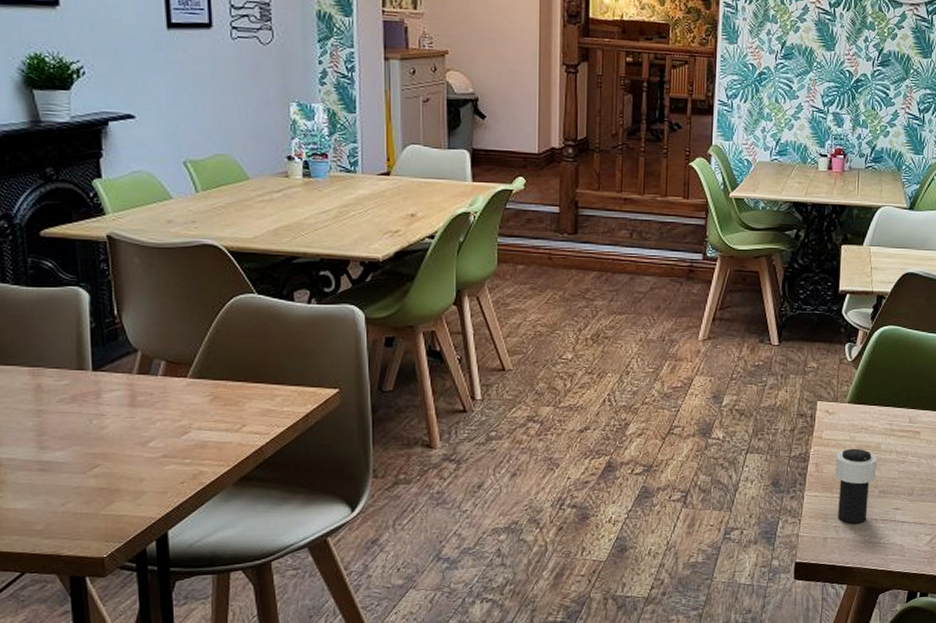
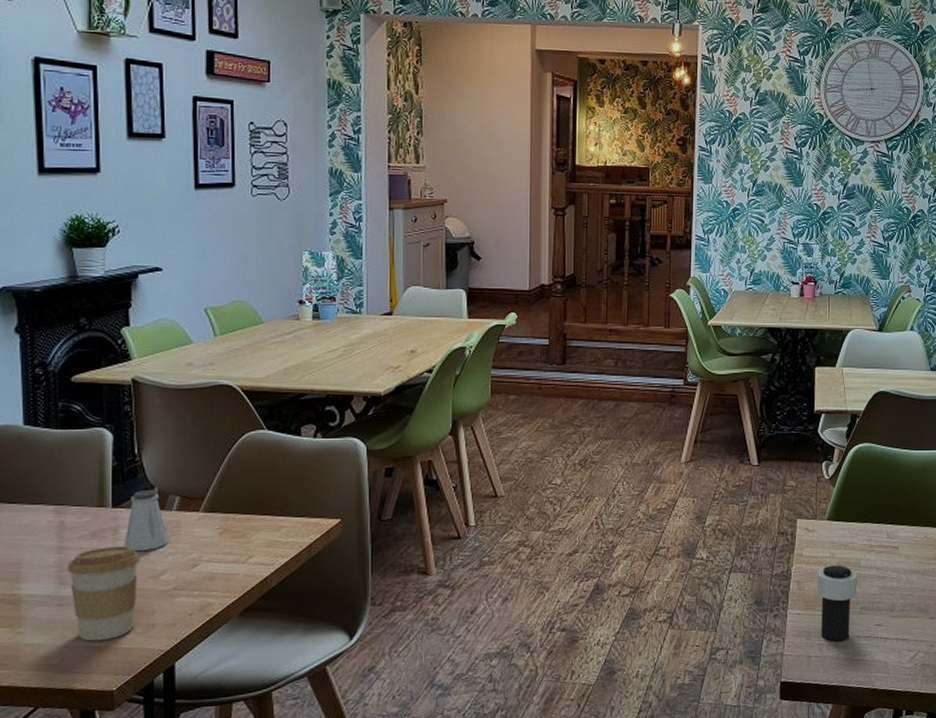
coffee cup: none [47,411,127,508] -> present [67,546,141,642]
saltshaker: none [107,353,156,417] -> present [124,489,169,552]

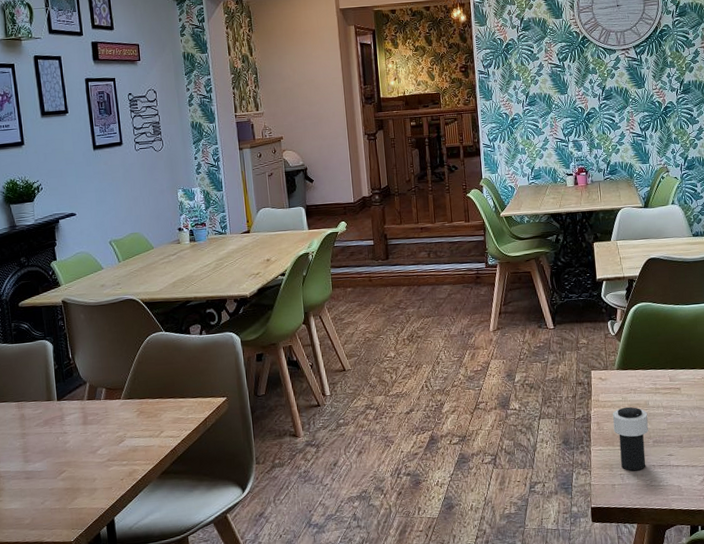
coffee cup: present [67,546,141,642] -> none [29,429,82,505]
saltshaker: present [124,489,169,552] -> none [68,384,101,434]

